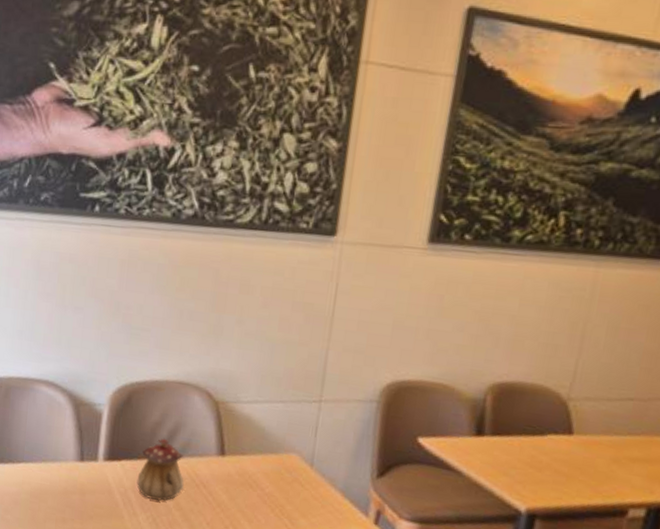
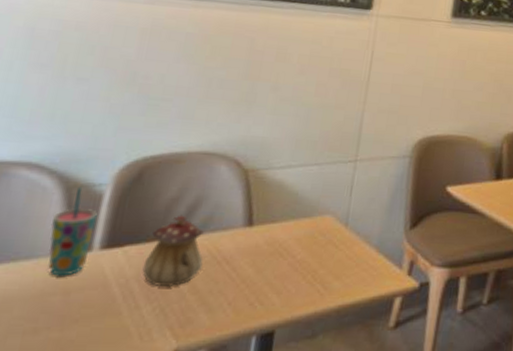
cup: none [66,405,99,480] -> present [48,186,97,276]

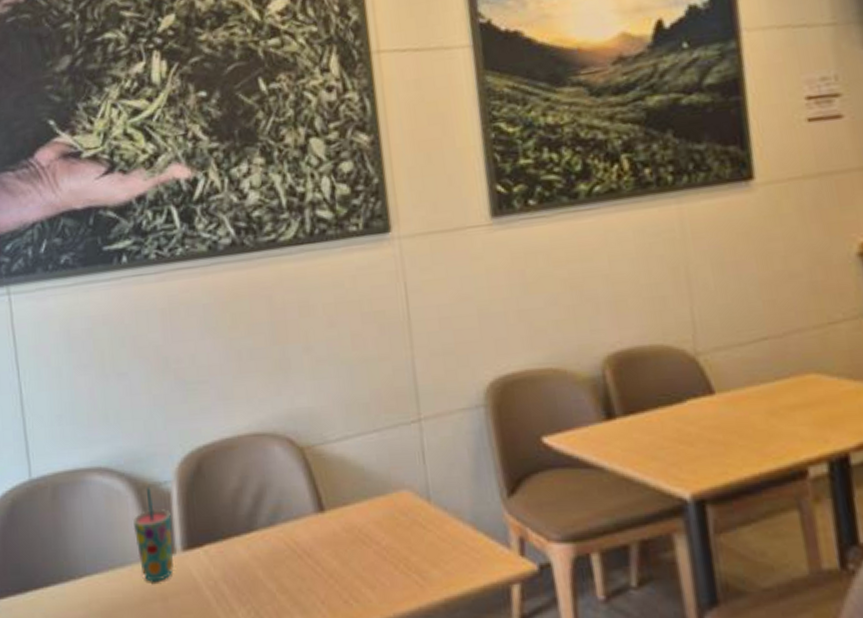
teapot: present [142,215,204,286] -> none [226,506,284,587]

